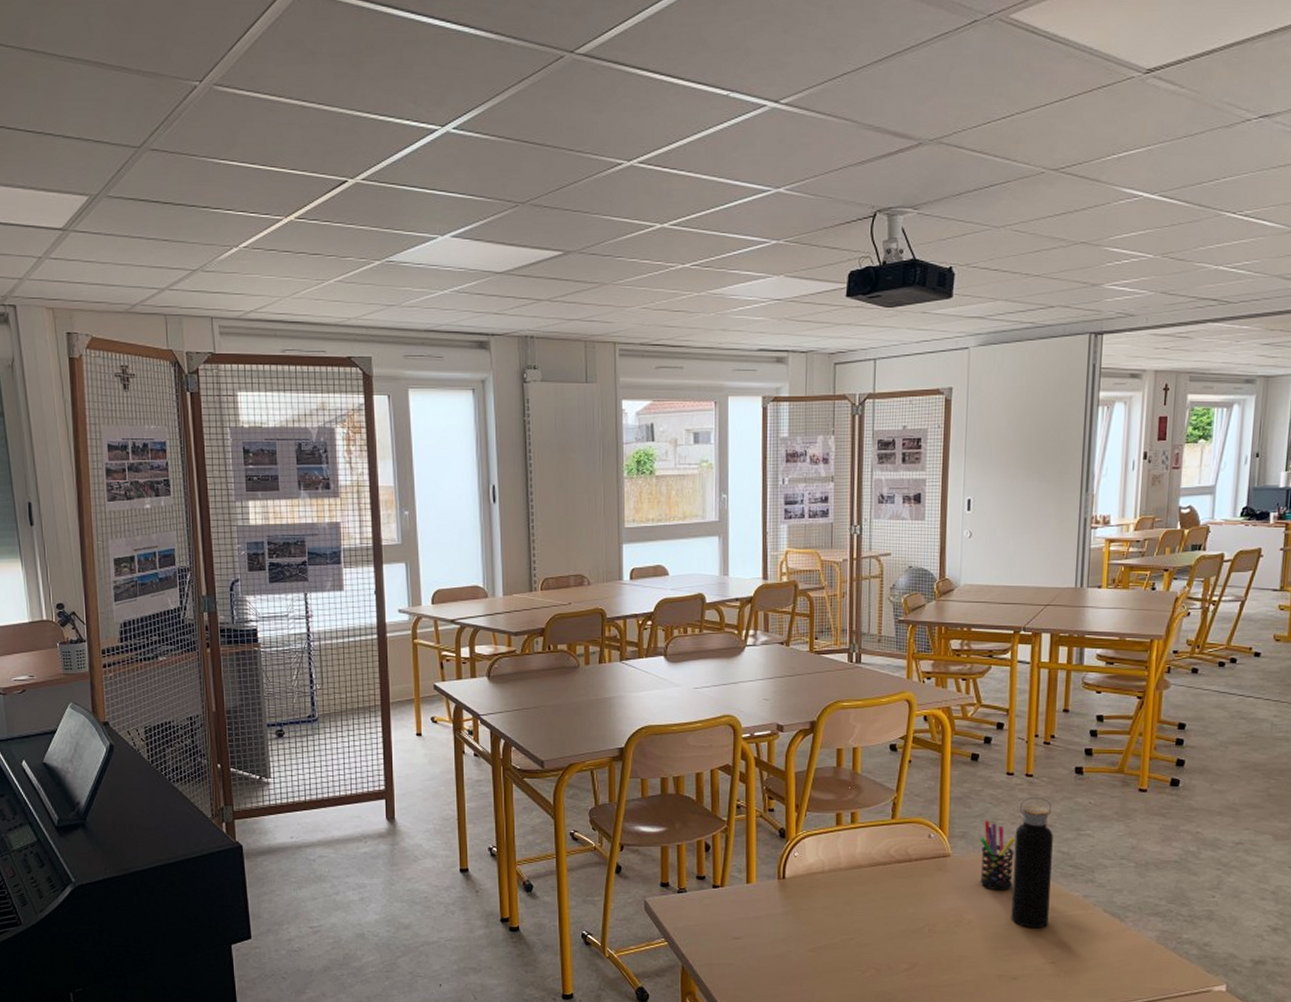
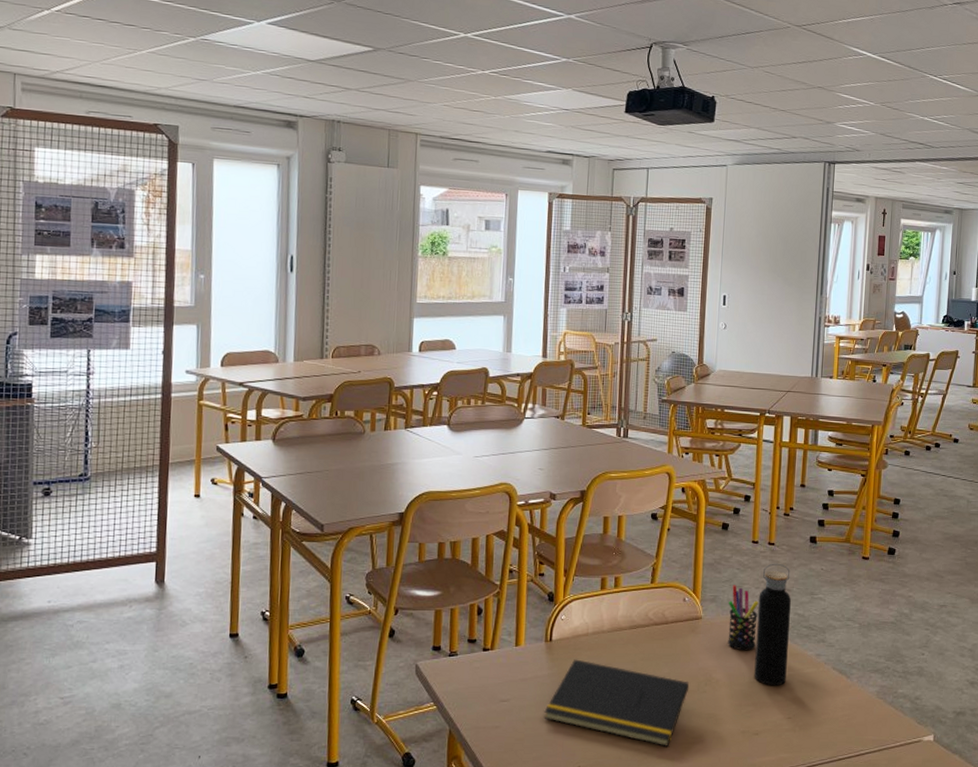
notepad: none [779,897,938,990] -> present [544,659,690,748]

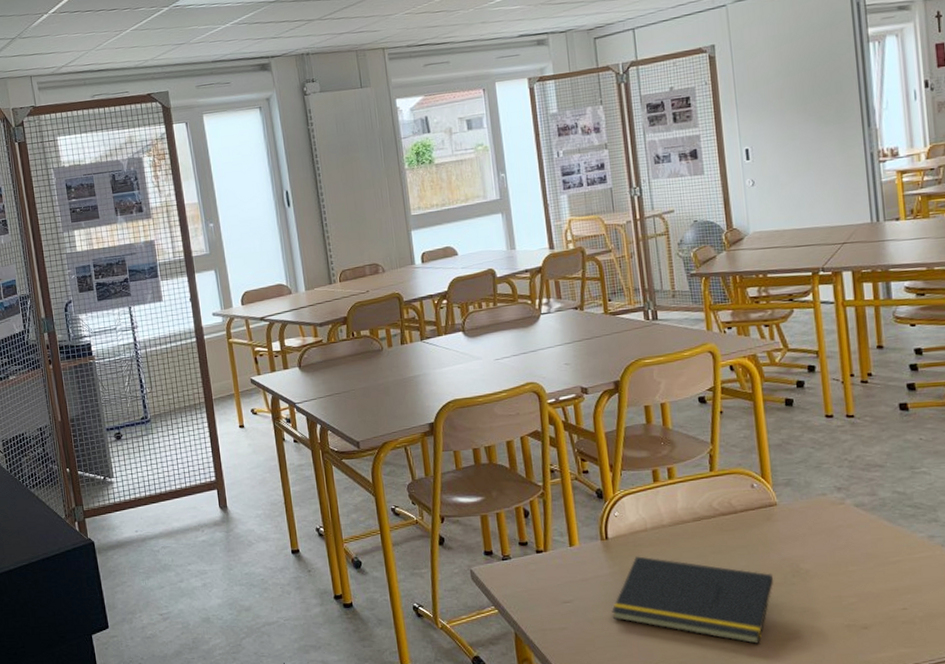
pen holder: present [728,585,758,651] -> none [806,465,849,537]
water bottle: present [754,563,791,686] -> none [843,437,894,574]

